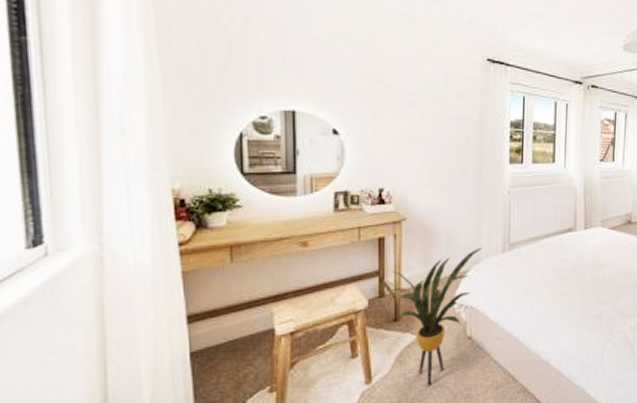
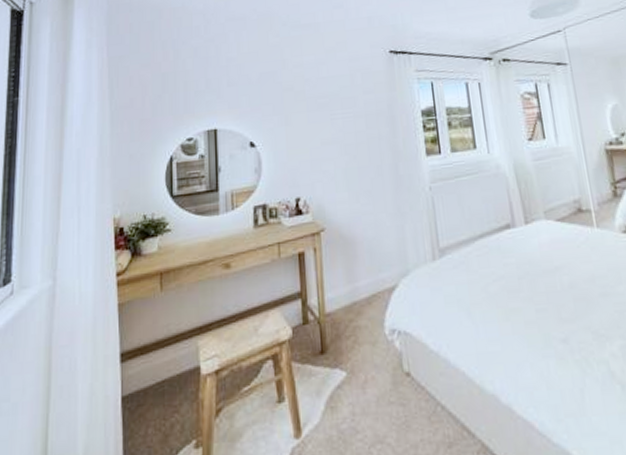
house plant: present [384,247,483,386] -> none [308,256,410,442]

